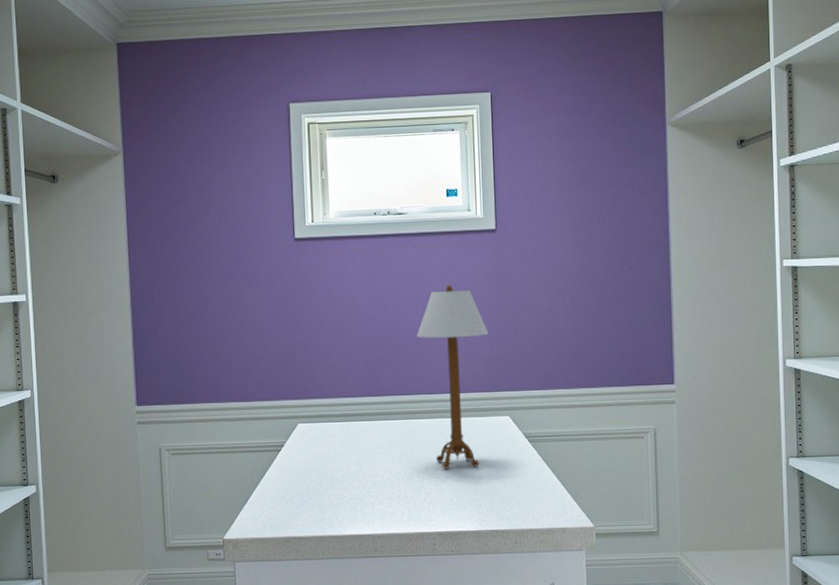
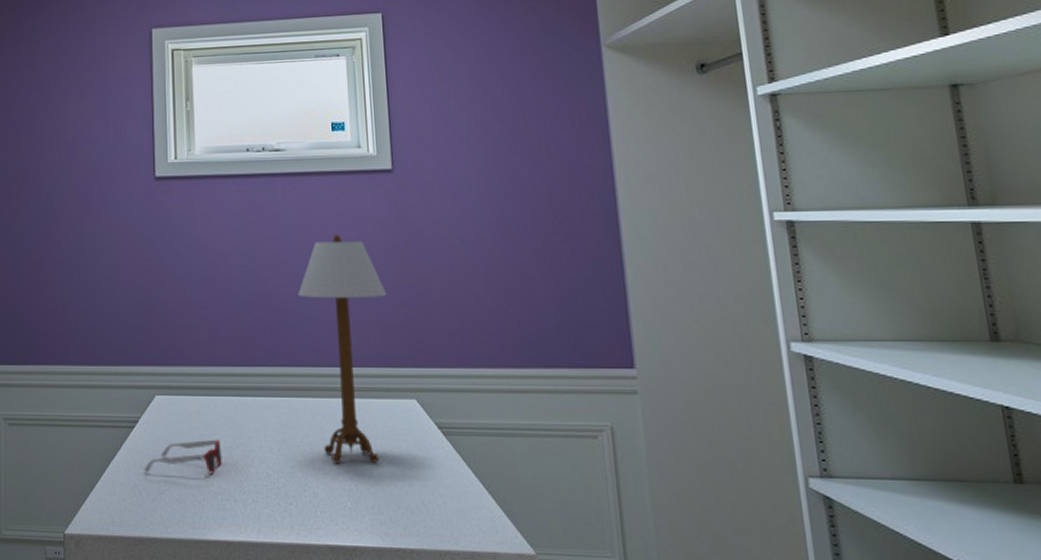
sunglasses: none [289,456,355,486] -> present [144,439,223,474]

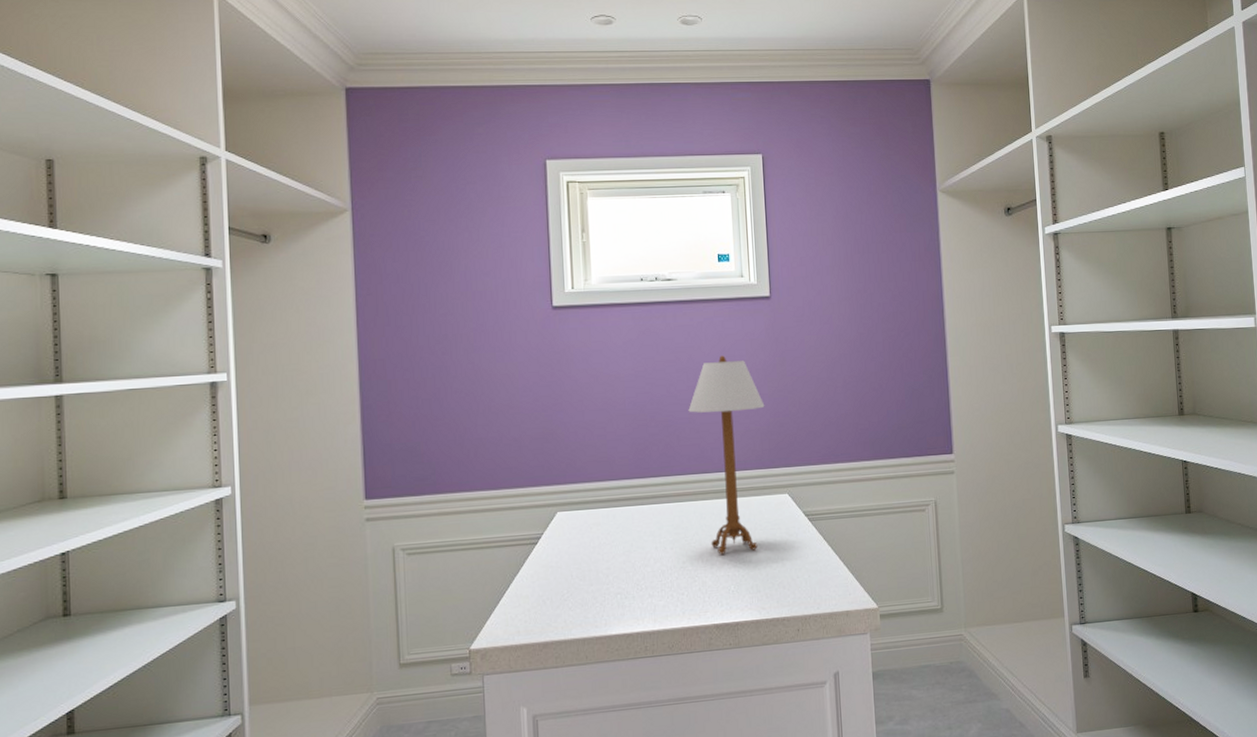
sunglasses: present [144,439,223,474] -> none [547,545,622,583]

